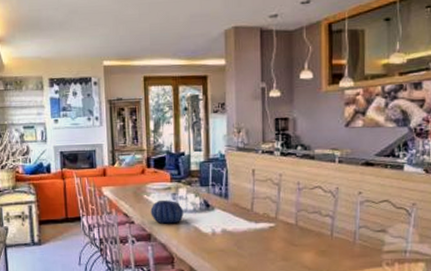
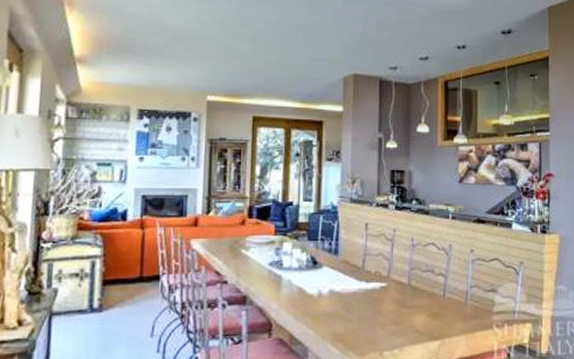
decorative bowl: present [150,200,184,224] -> none [248,255,287,284]

